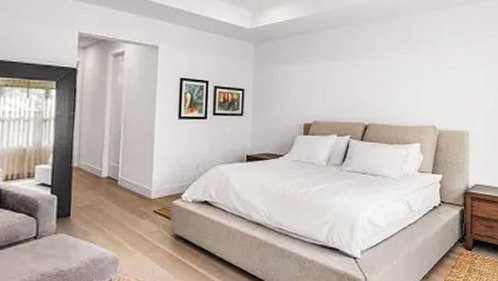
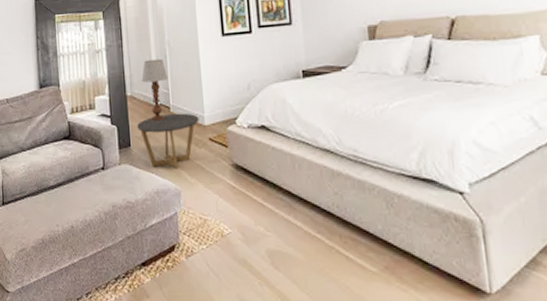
side table: none [80,186,146,239] -> present [137,113,199,169]
table lamp: none [91,133,120,193] -> present [142,59,168,121]

